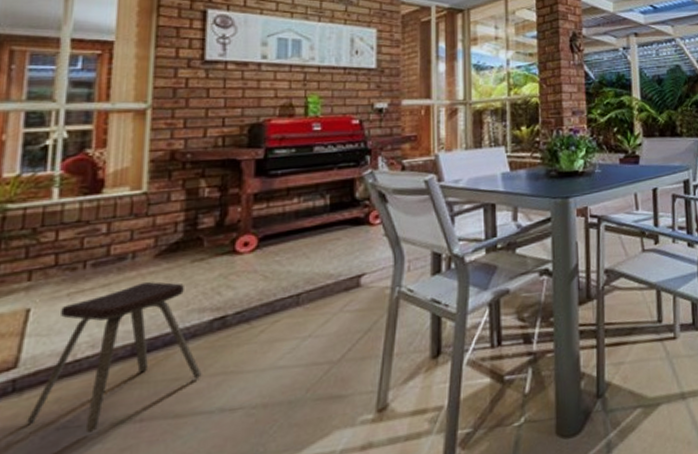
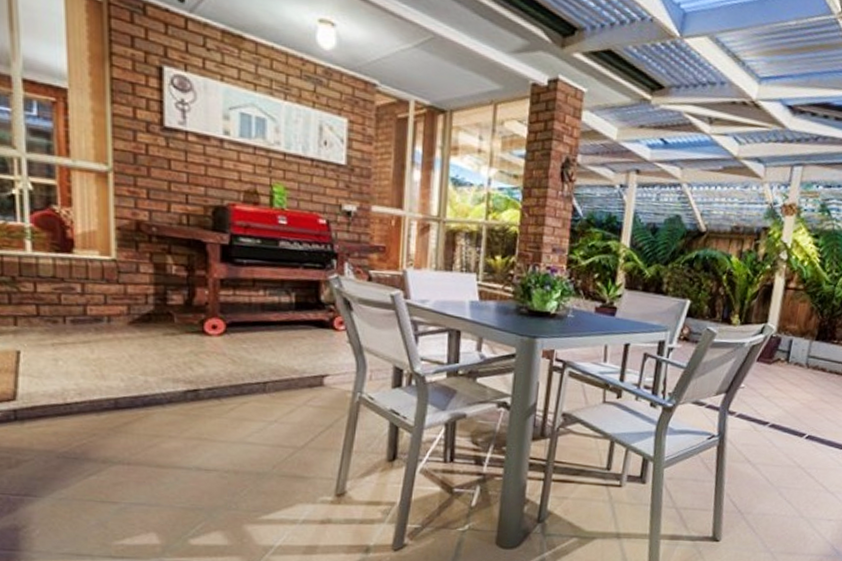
music stool: present [27,282,202,433] -> none [31,346,179,465]

